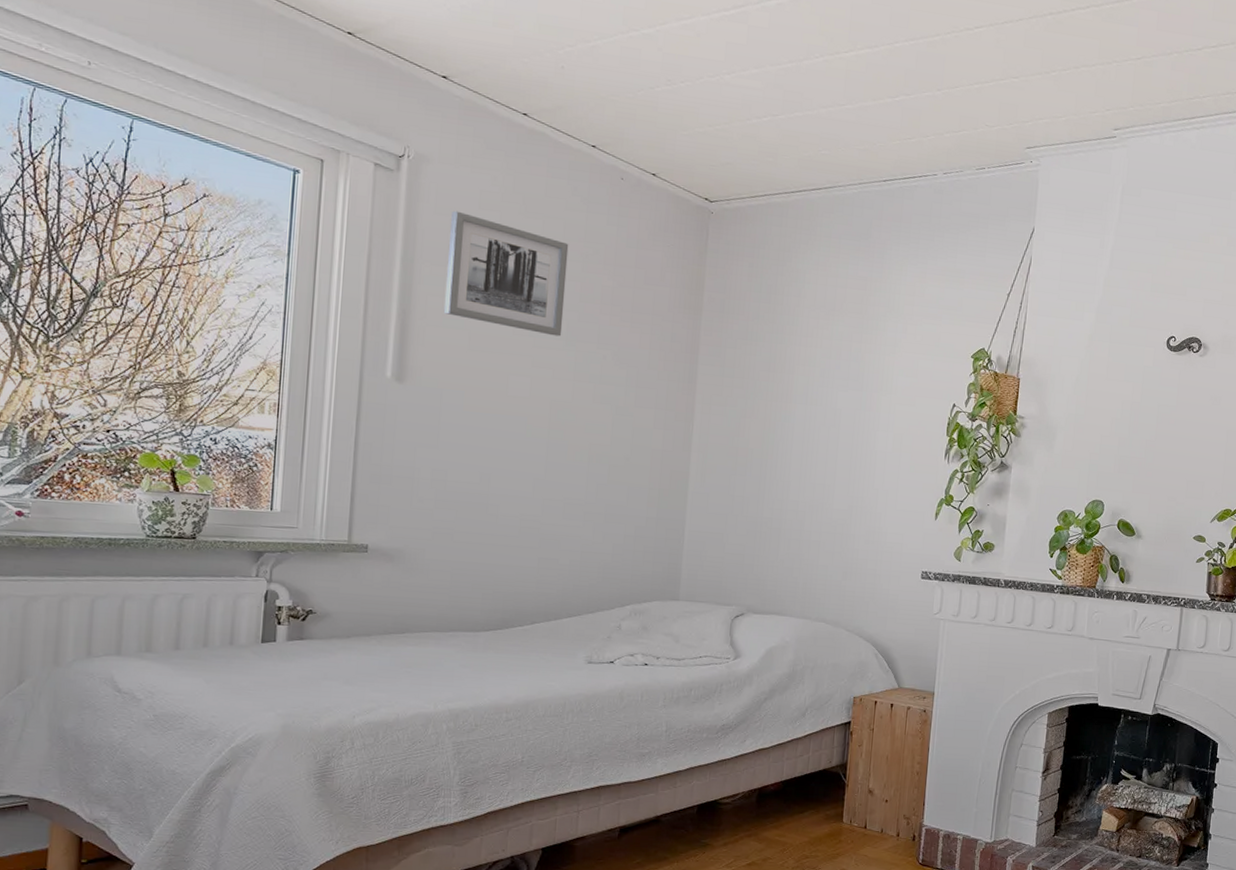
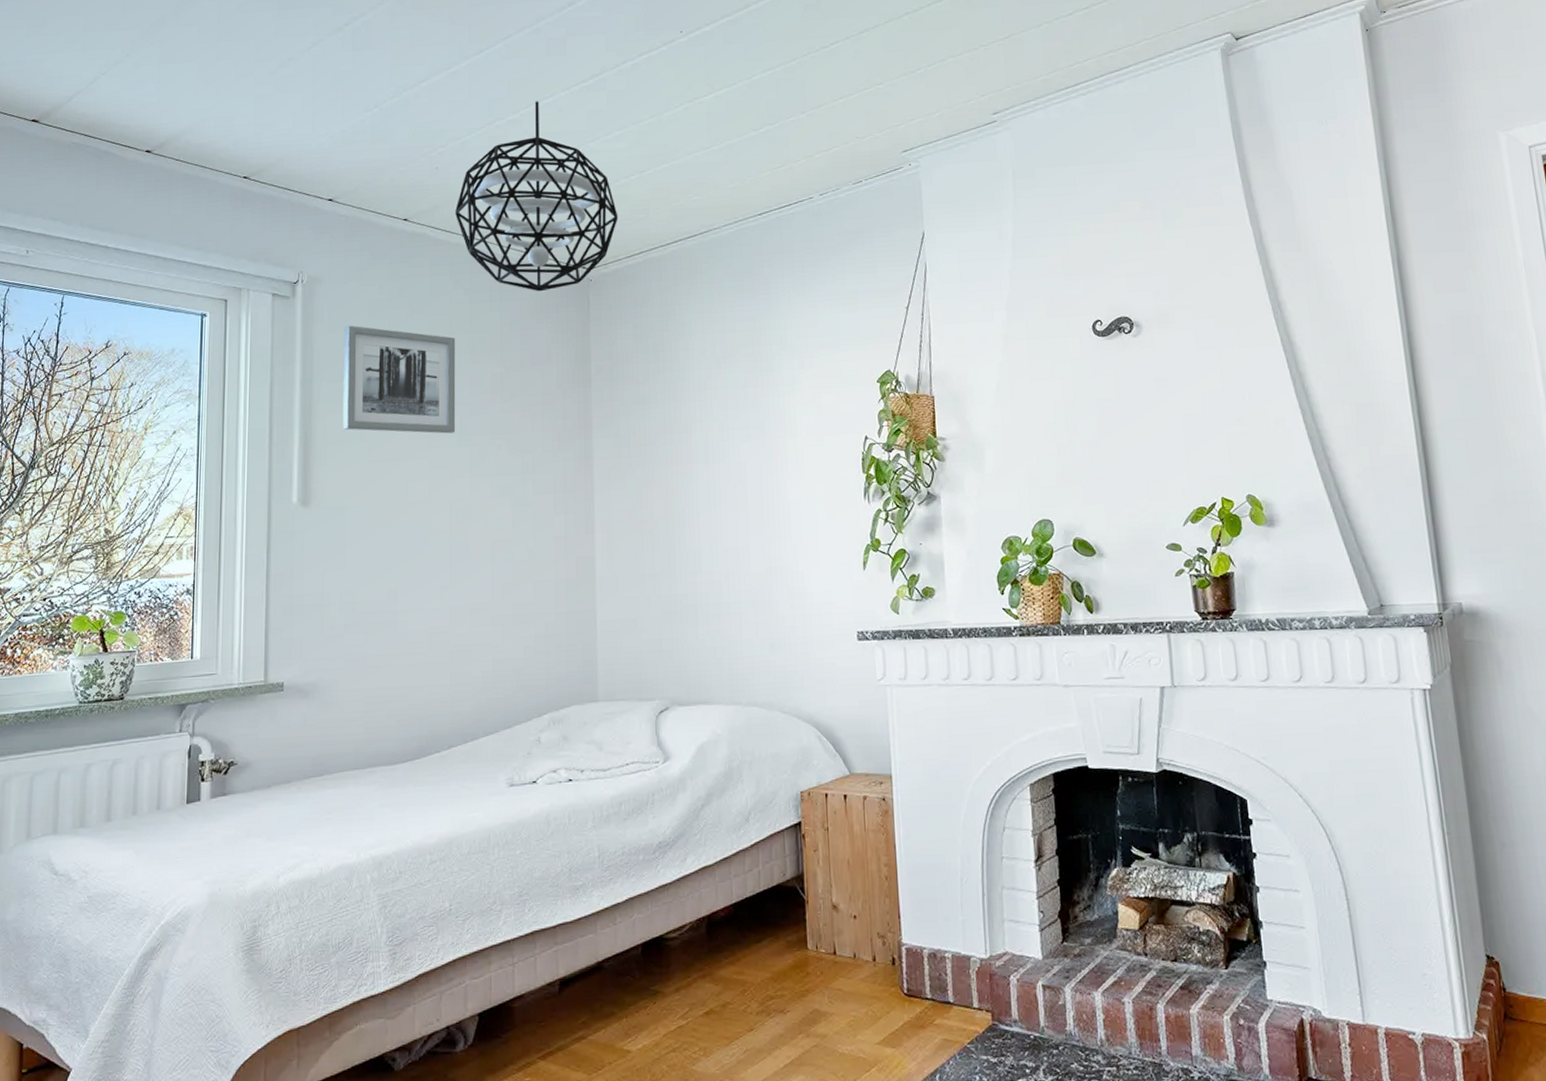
pendant light: none [579,19,746,215] -> present [455,101,618,292]

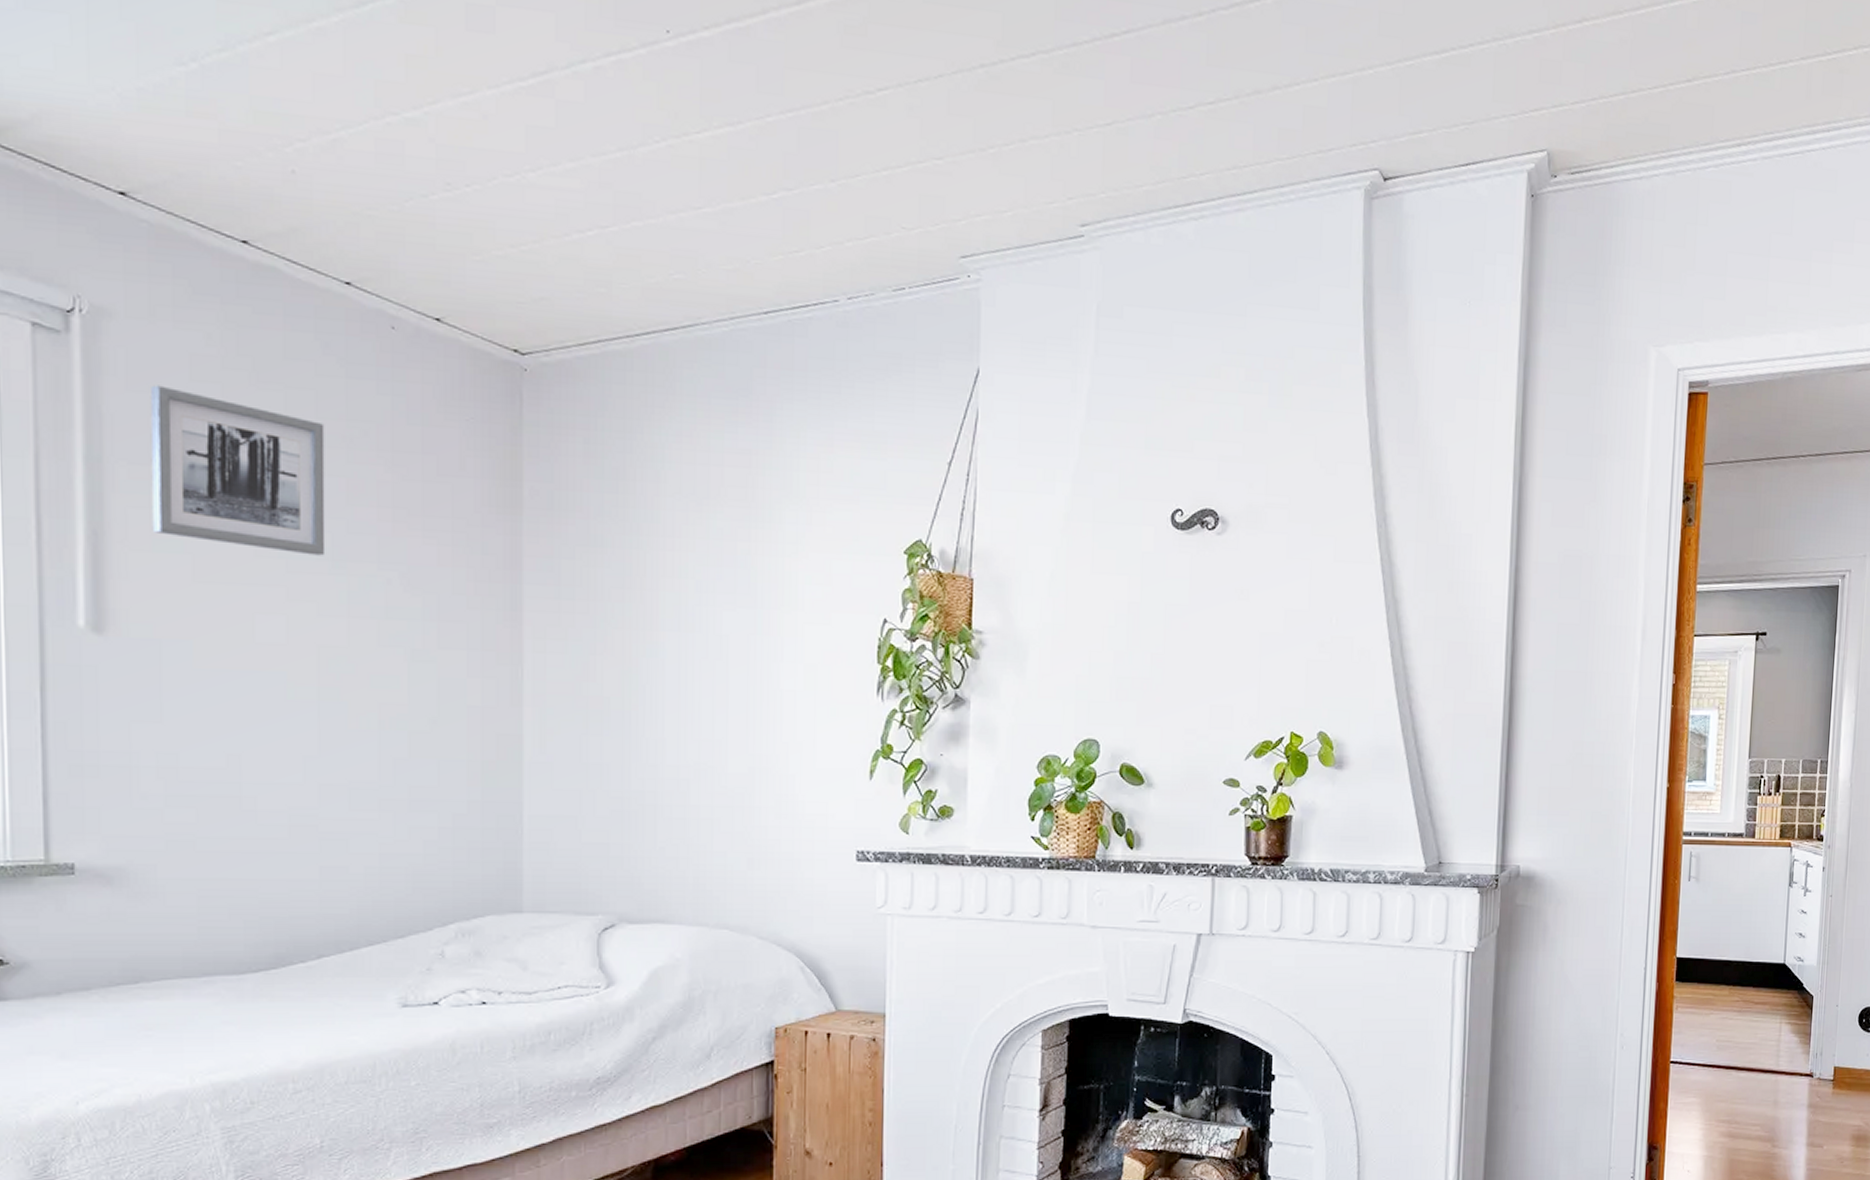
pendant light: present [455,101,618,292] -> none [323,96,567,376]

